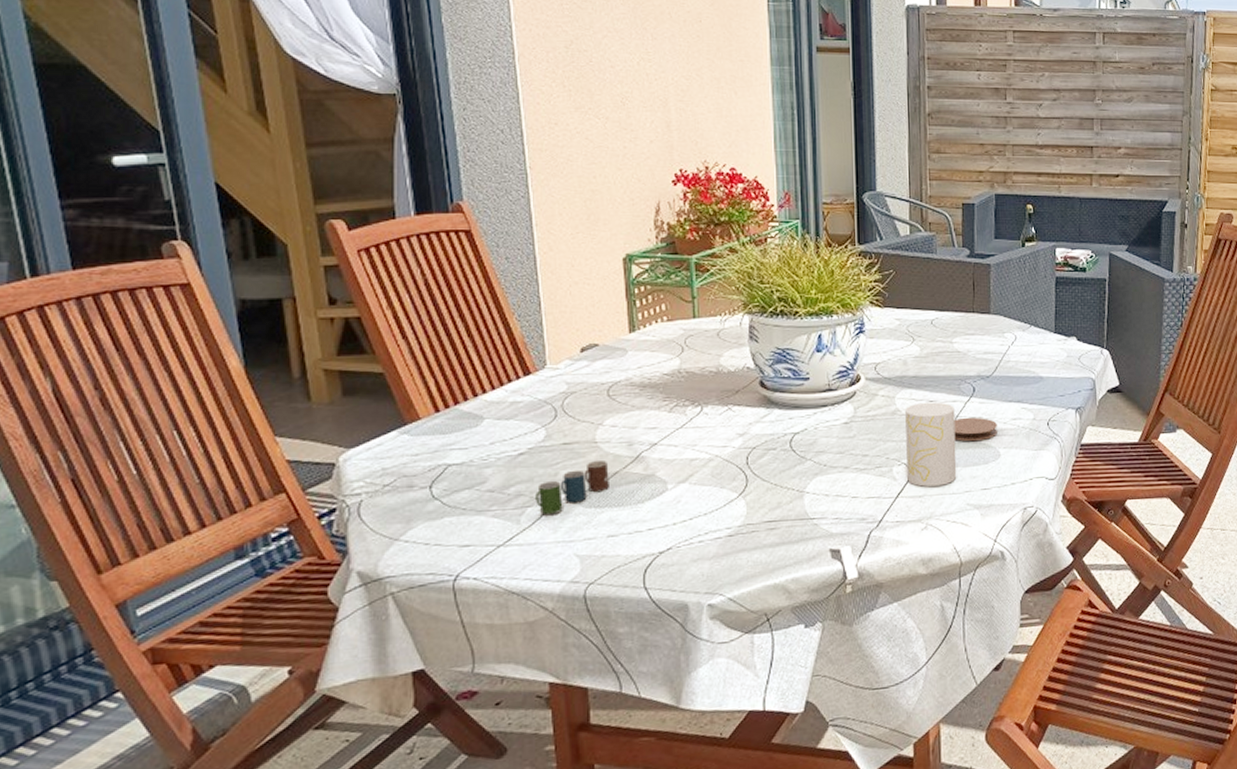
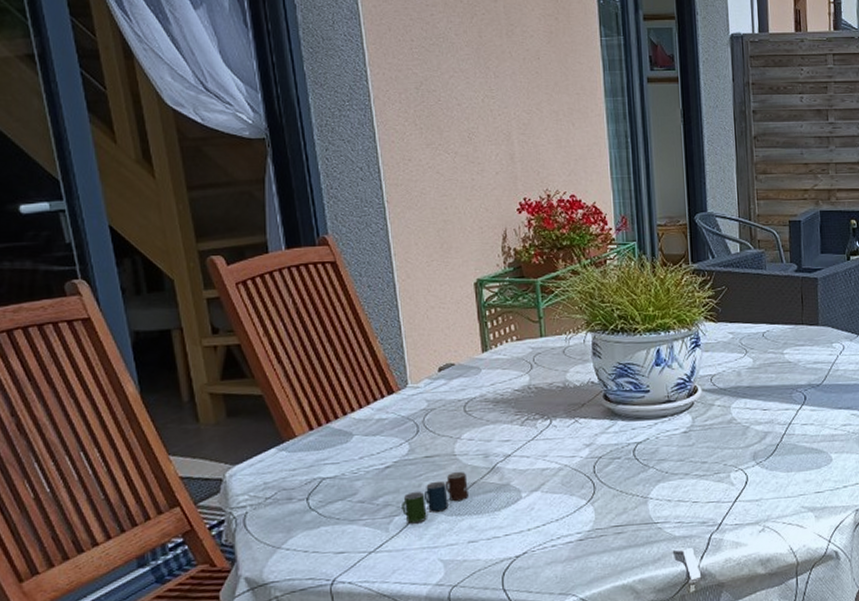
cup: present [905,402,957,487] -> none [740,410,791,491]
coaster: present [954,417,997,441] -> none [787,424,829,447]

